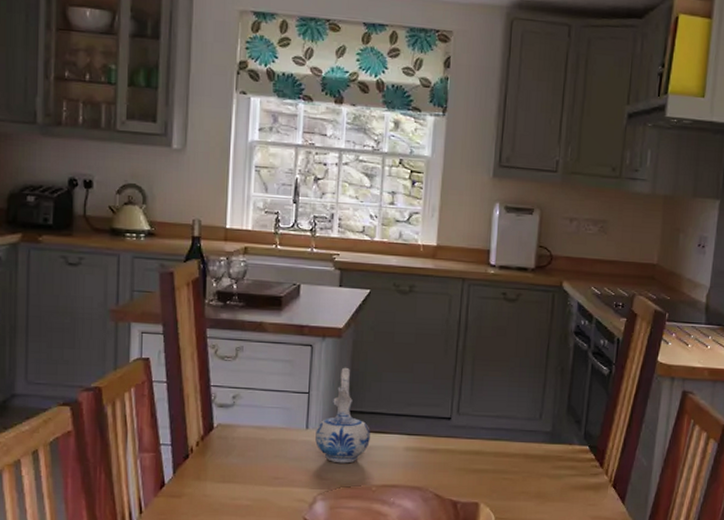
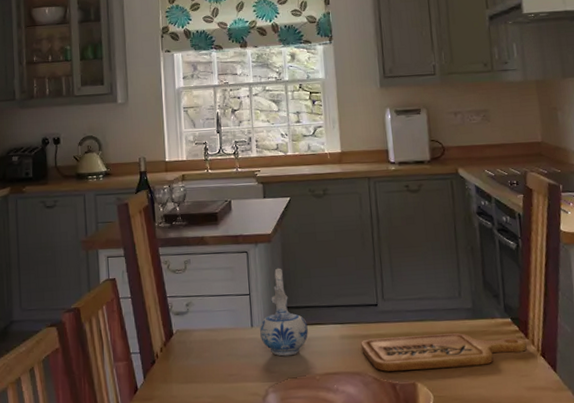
cutting board: none [426,453,600,491] -> present [361,333,527,372]

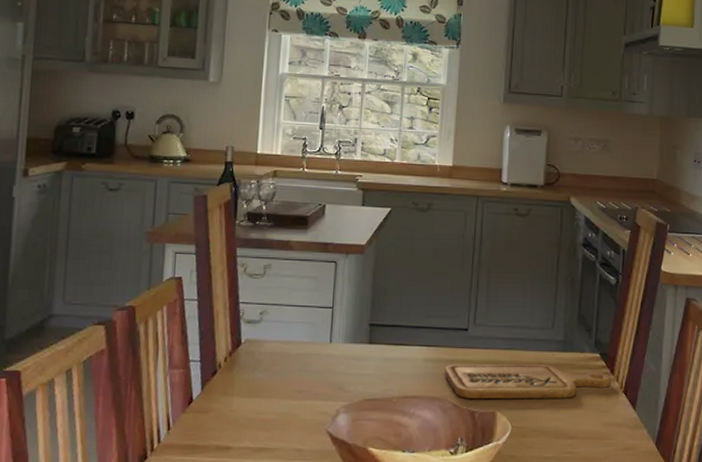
ceramic pitcher: present [260,268,308,357] -> none [339,282,391,376]

